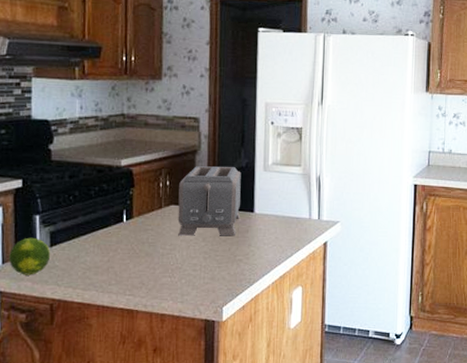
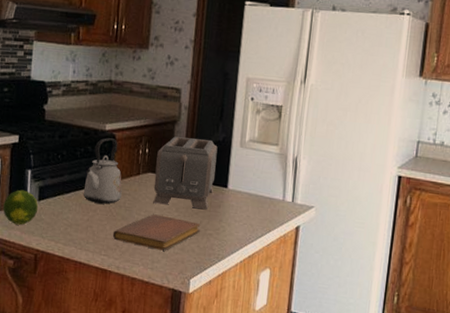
kettle: none [101,173,144,242] -> present [83,138,122,204]
notebook: none [137,246,230,282] -> present [112,214,201,251]

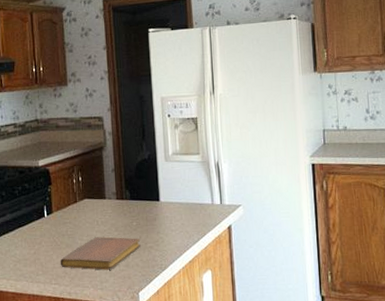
kettle: present [83,138,122,204] -> none [26,173,63,236]
toaster: present [153,136,218,209] -> none [90,159,148,227]

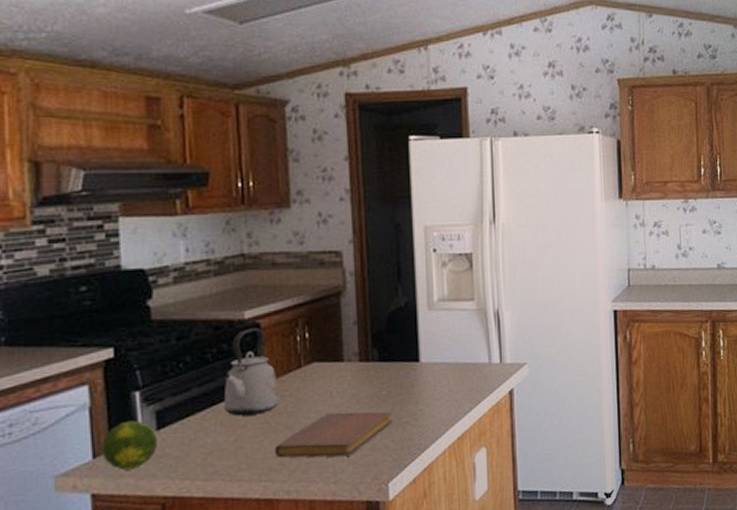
kettle: none [26,173,63,236] -> present [223,328,280,416]

